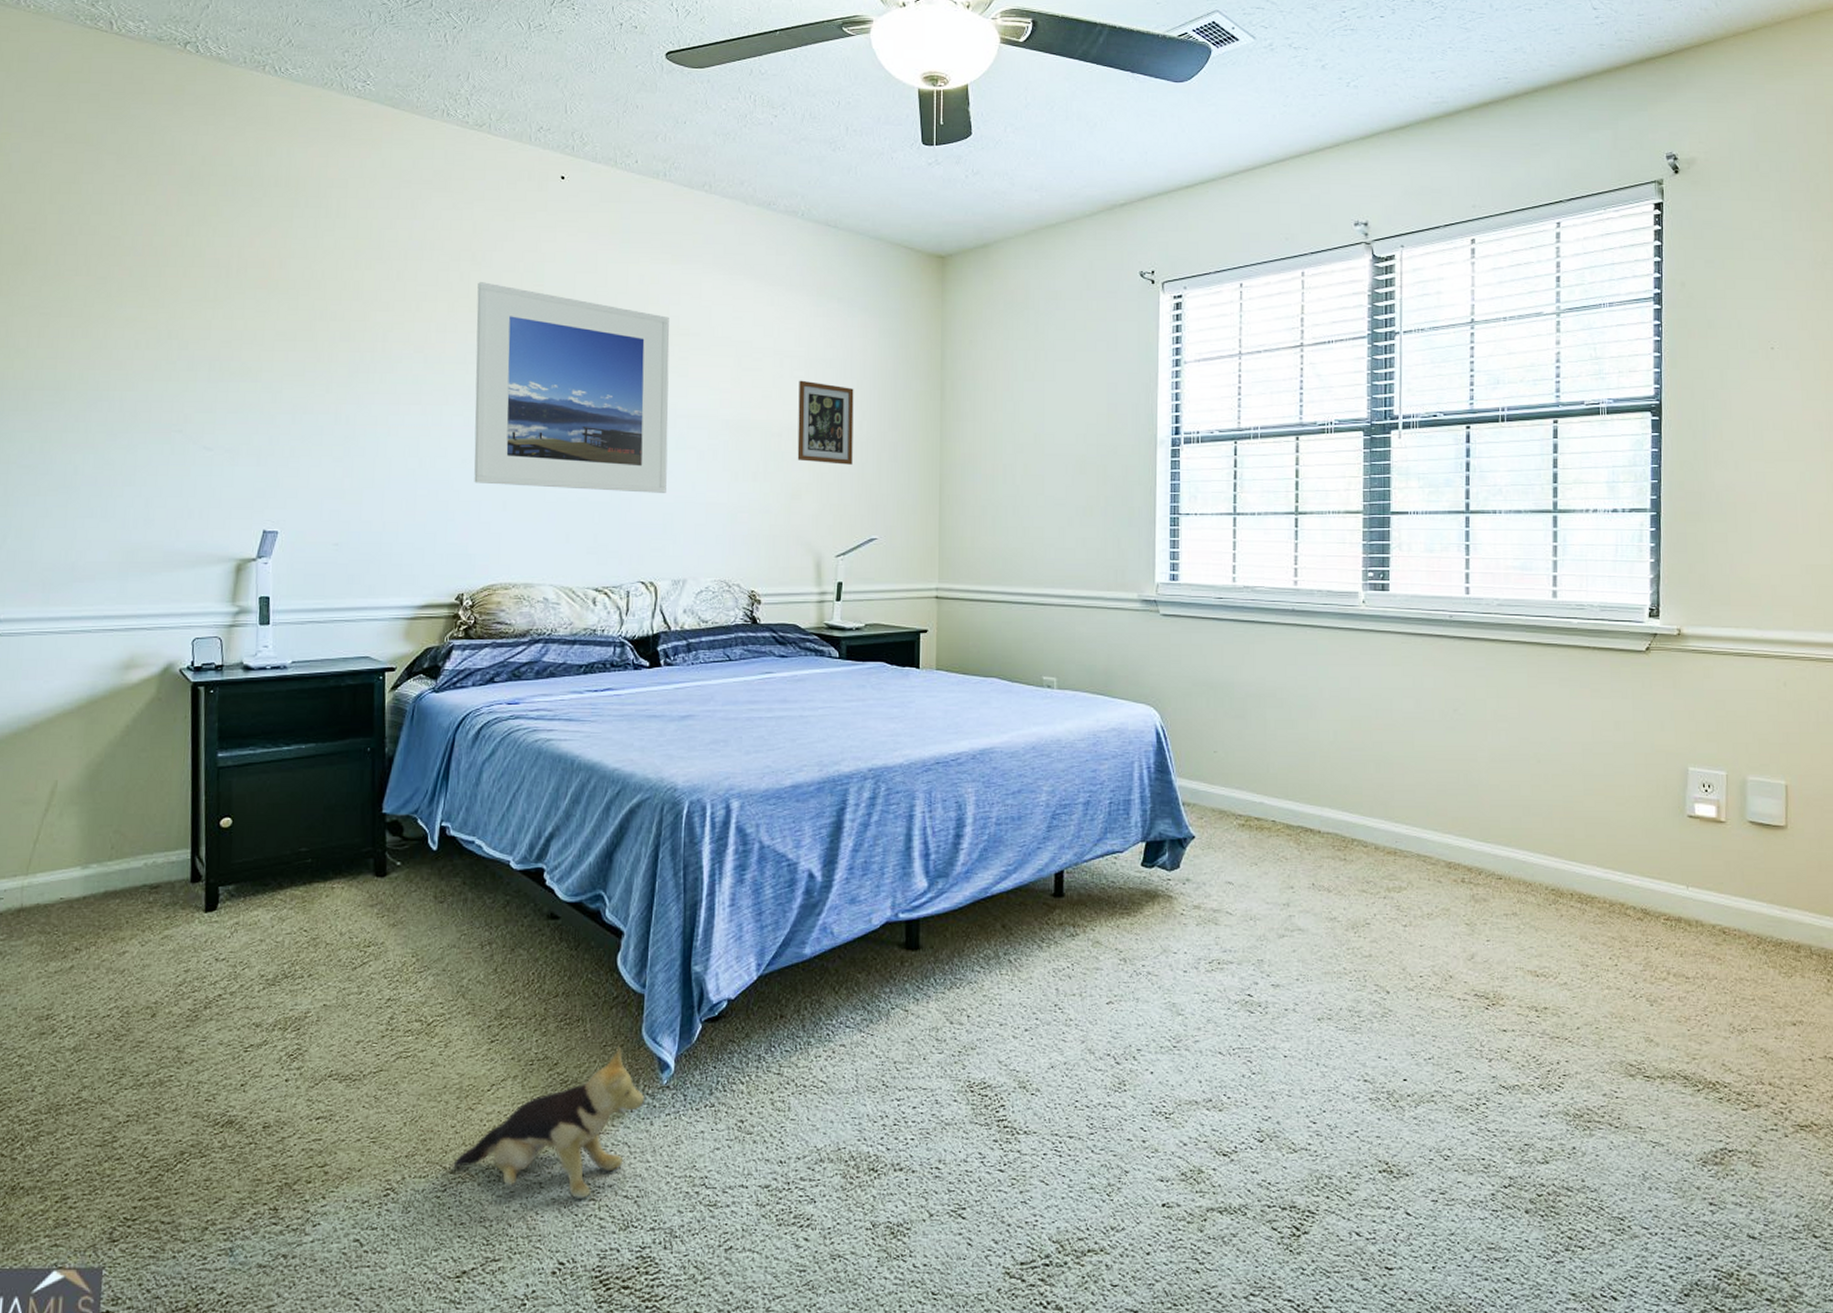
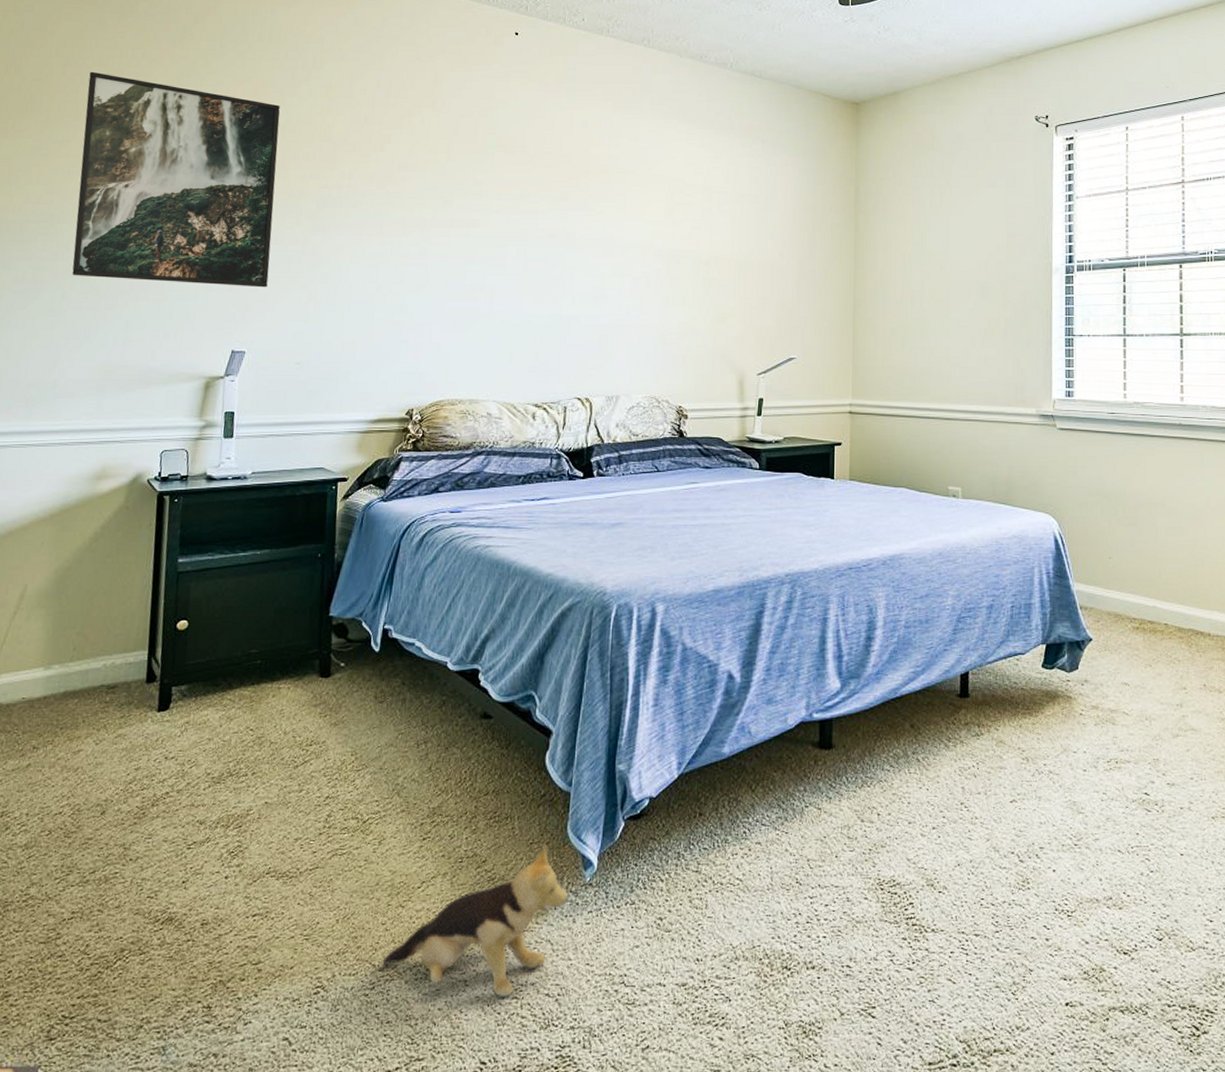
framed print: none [83,220,303,462] -> present [72,71,280,288]
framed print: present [474,282,670,493] -> none [427,126,609,316]
picture frame: present [797,380,854,465] -> none [723,213,776,290]

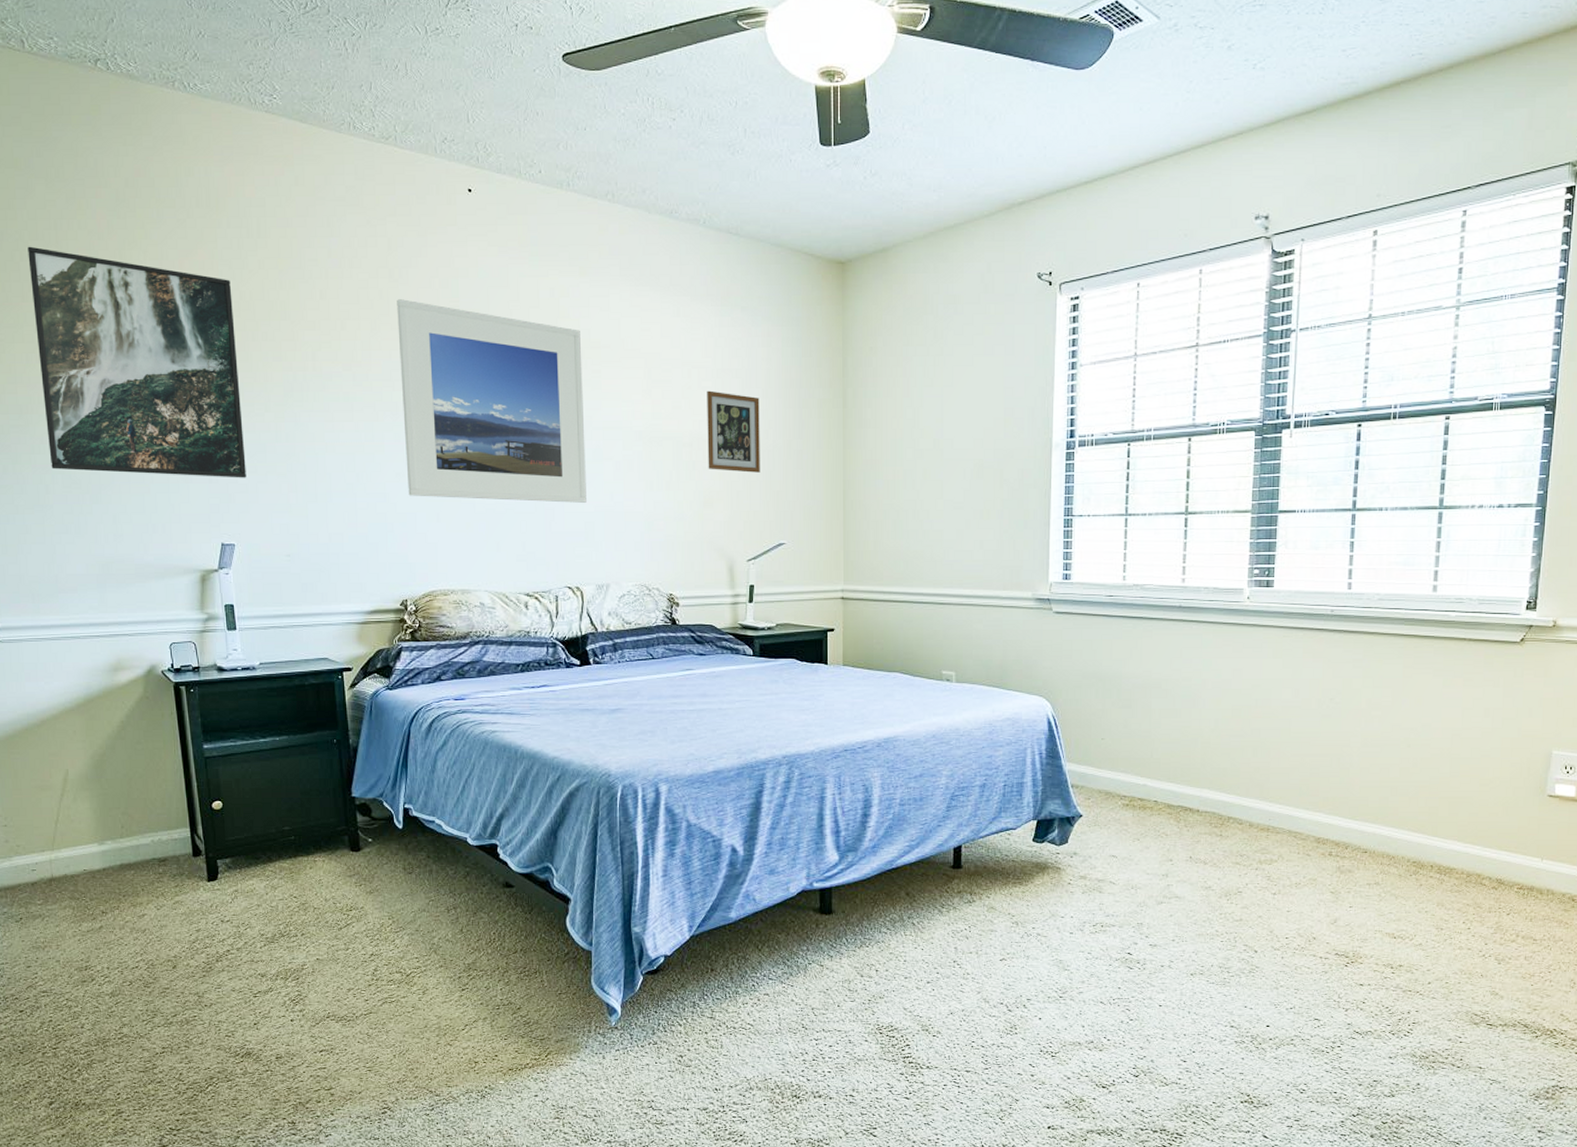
plush toy: present [382,844,569,998] -> none [438,994,597,1118]
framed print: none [427,126,609,316] -> present [397,299,587,503]
picture frame: none [723,213,776,290] -> present [707,390,760,473]

